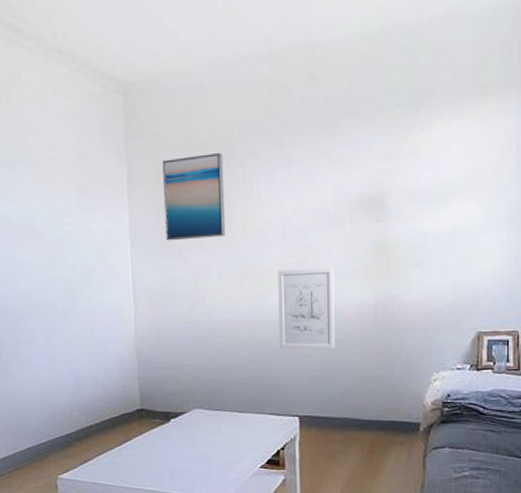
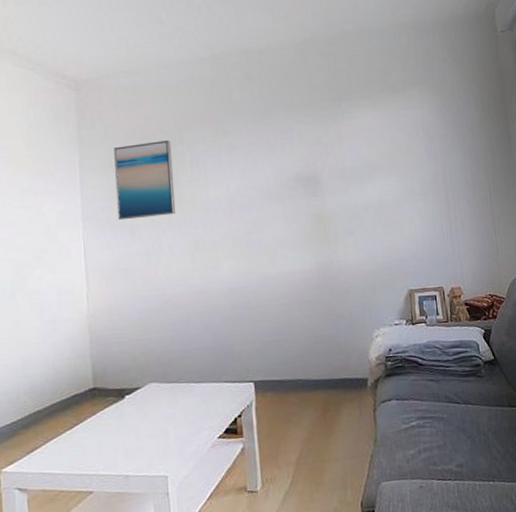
wall art: present [277,268,335,350] -> none [226,239,284,317]

